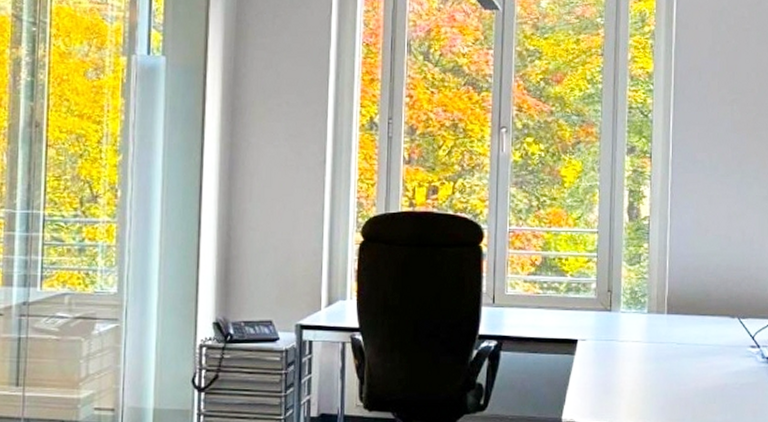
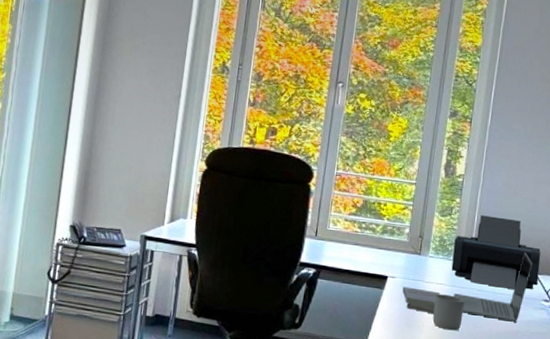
books: none [595,349,637,377] -> present [402,286,440,314]
mug: none [631,353,665,393] -> present [432,294,465,331]
printer: none [646,259,742,339] -> present [451,215,541,290]
laptop: none [652,296,735,375] -> present [454,253,533,322]

